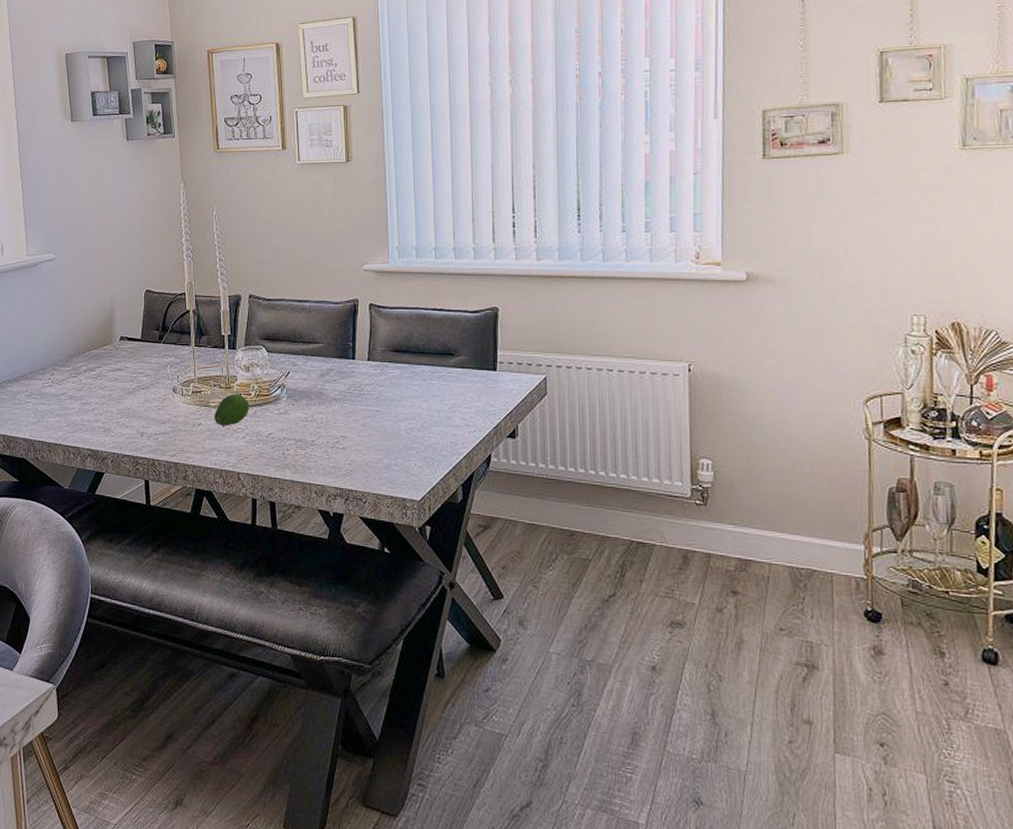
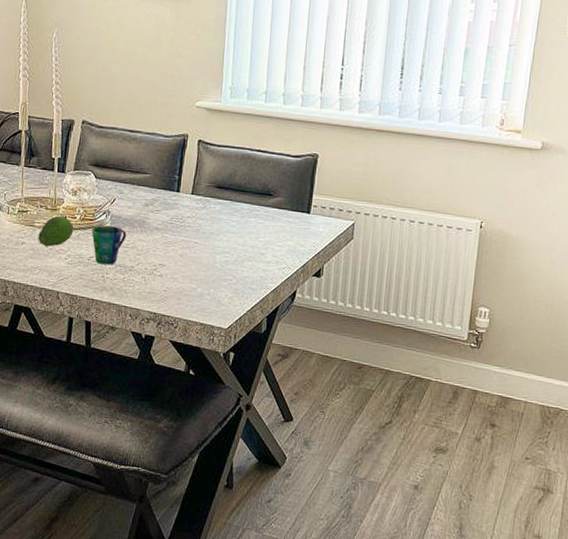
cup: none [268,399,305,441] -> present [92,225,127,265]

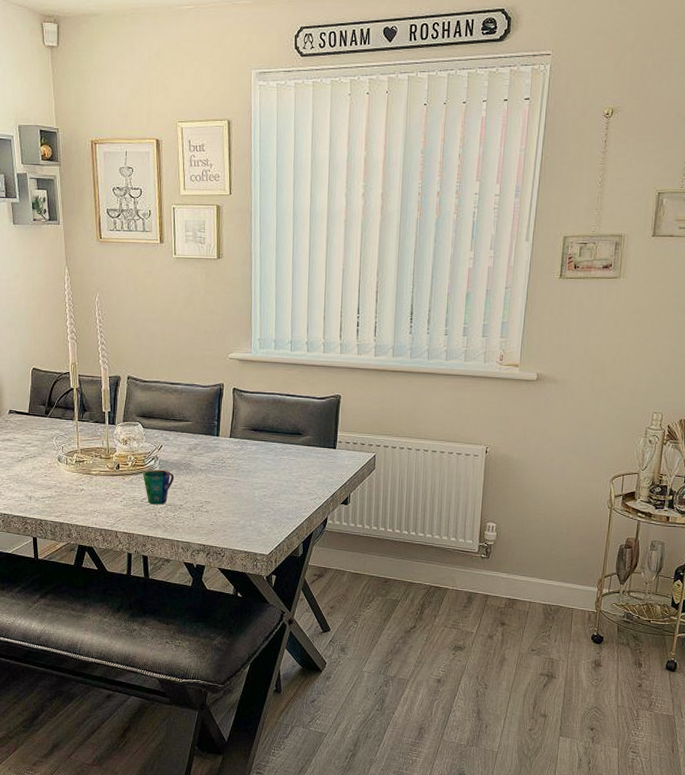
fruit: present [38,216,74,247] -> none [95,463,127,492]

